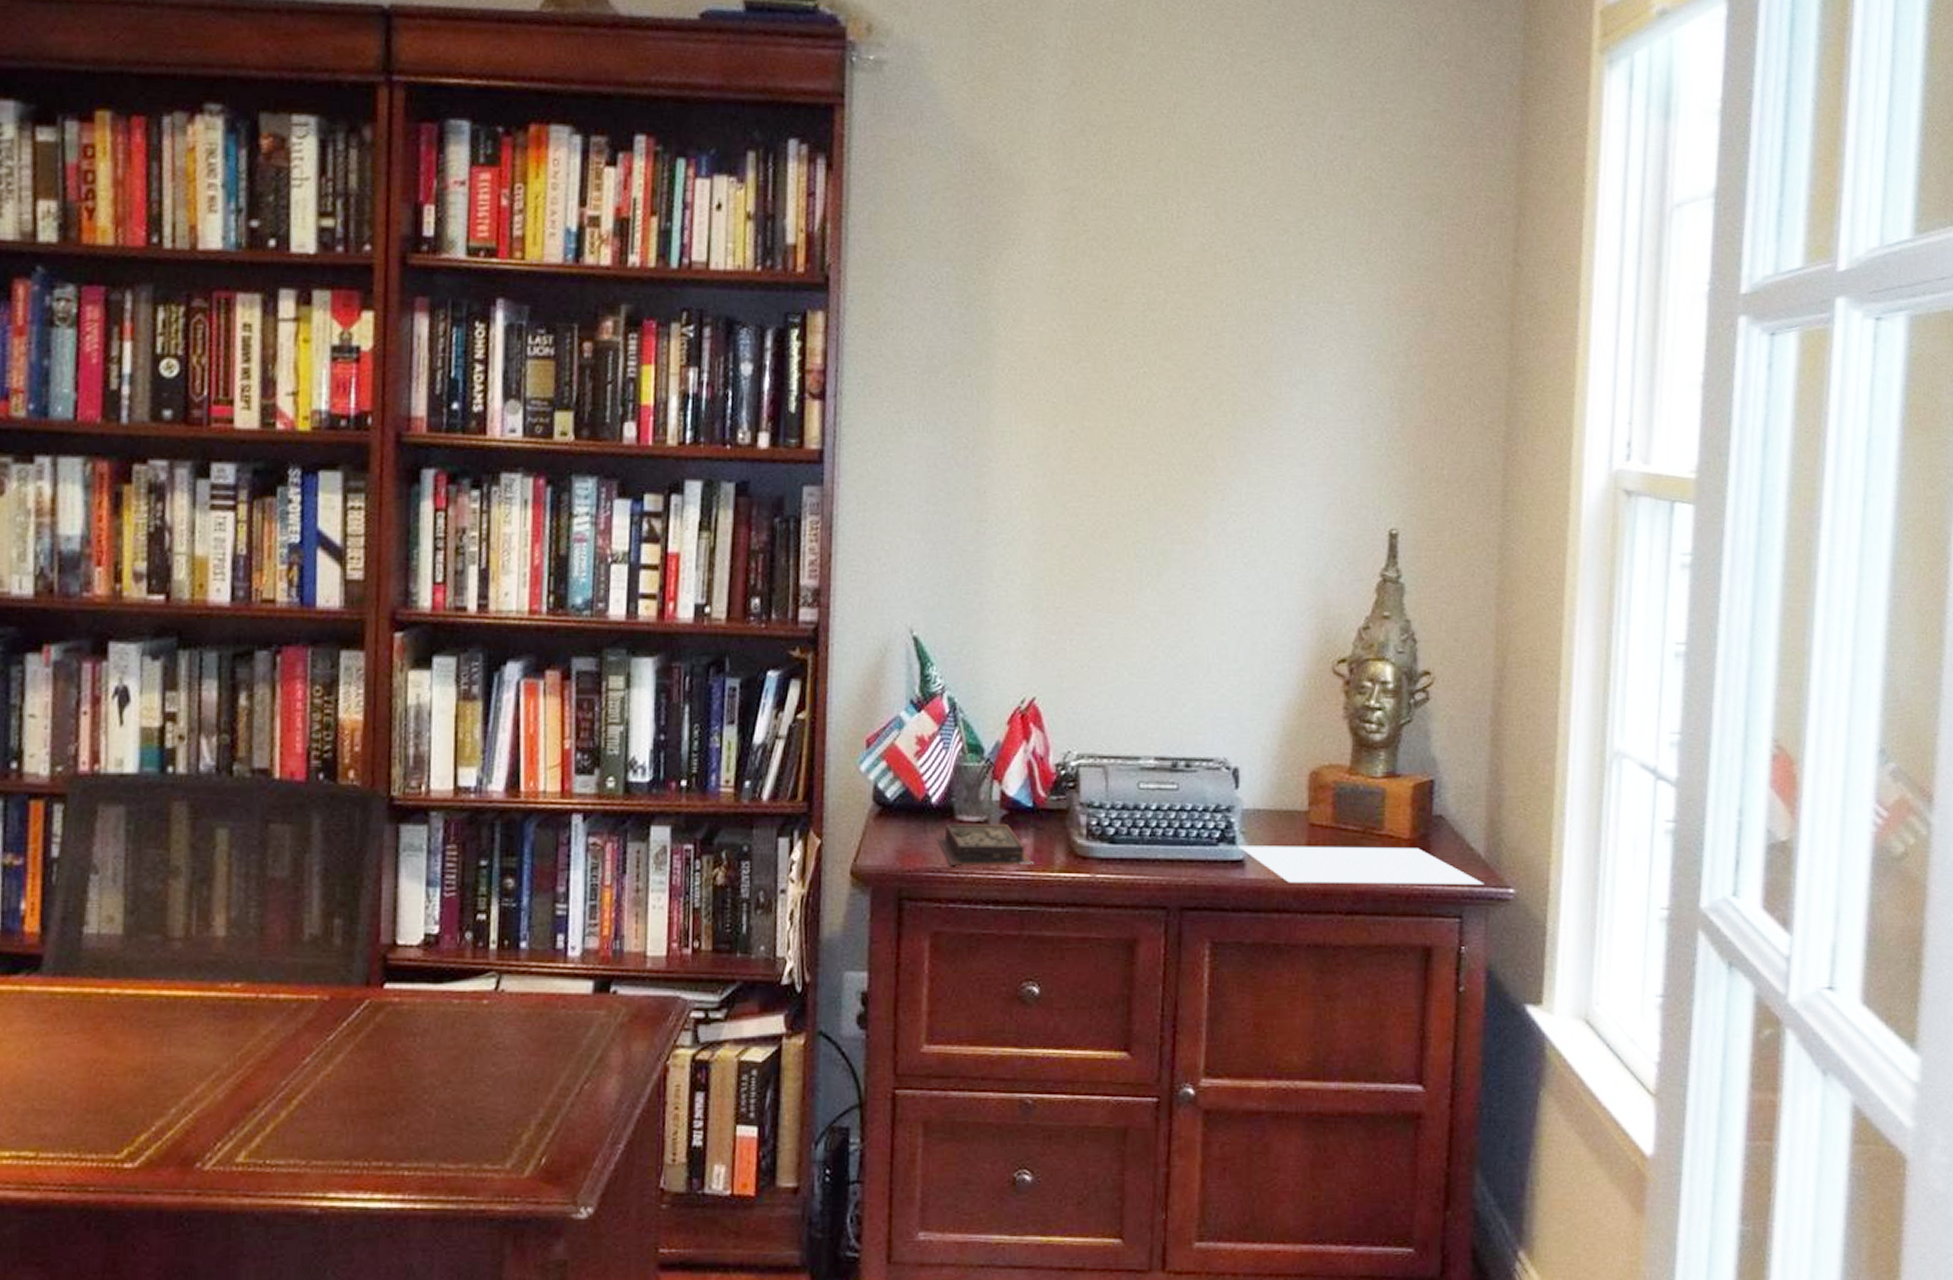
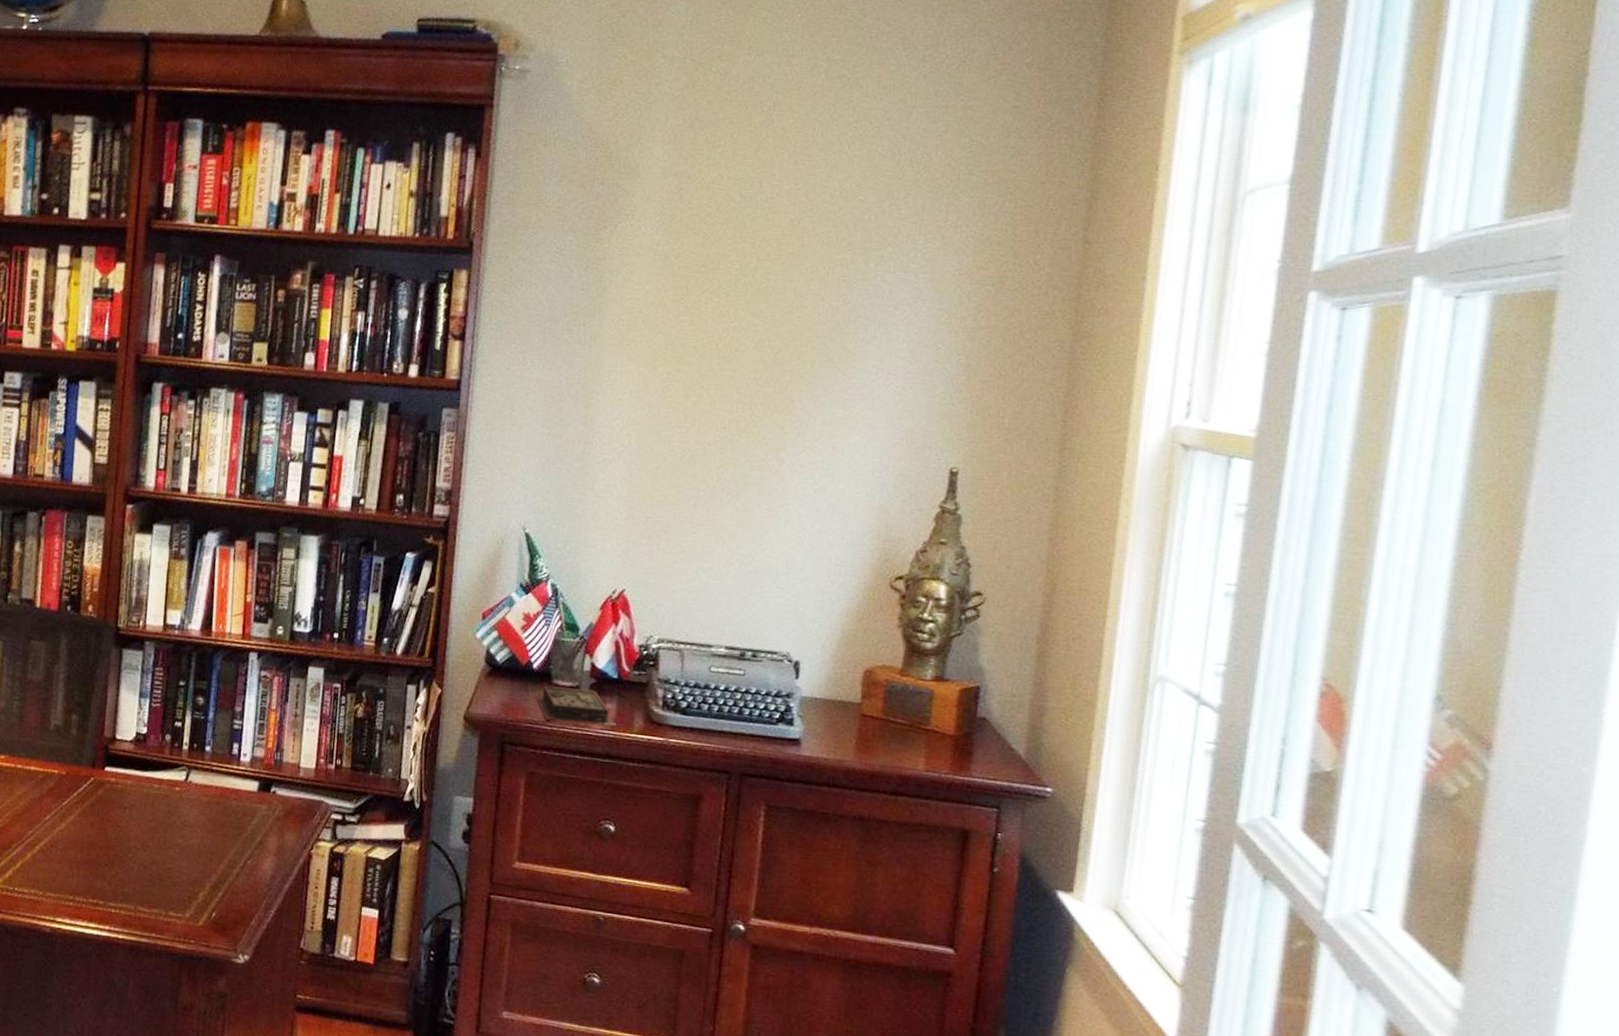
paper sheet: present [1237,846,1484,885] -> none [795,727,1023,782]

